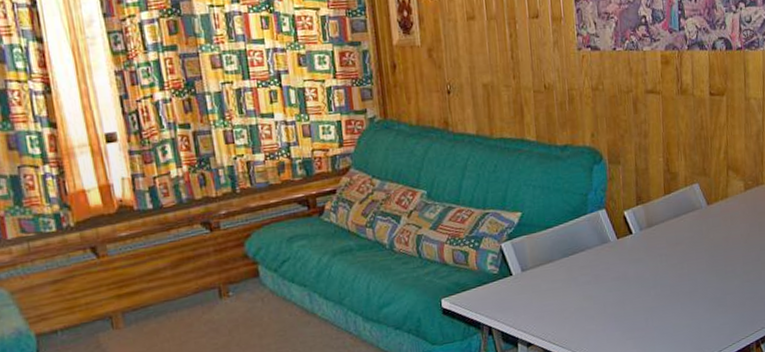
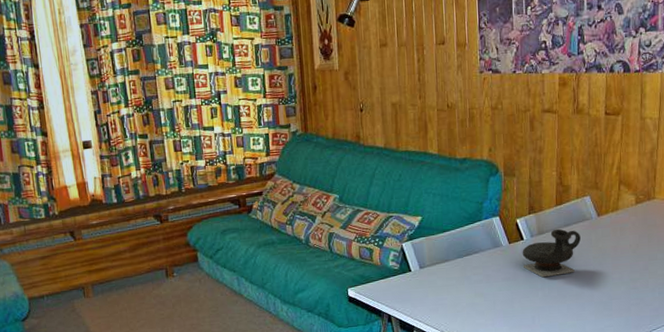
teapot: none [631,220,691,275] -> present [522,228,581,278]

